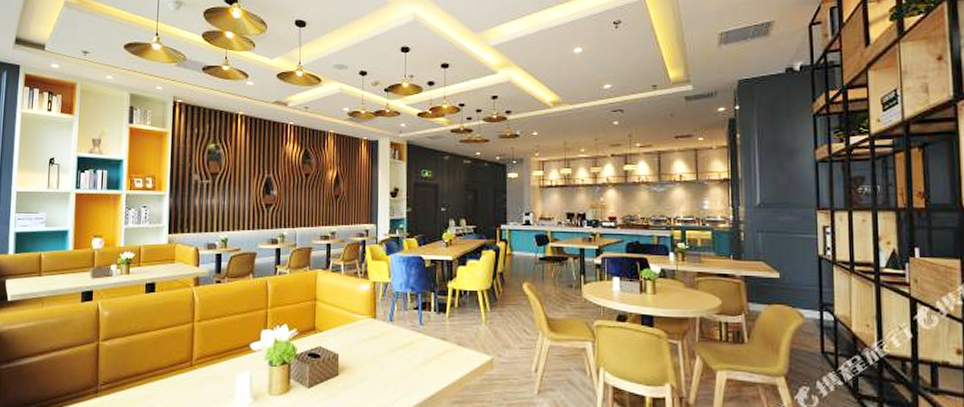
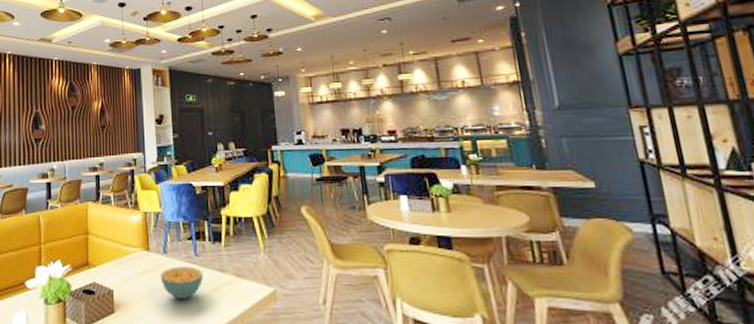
cereal bowl: none [385,333,427,365] -> present [160,265,204,300]

